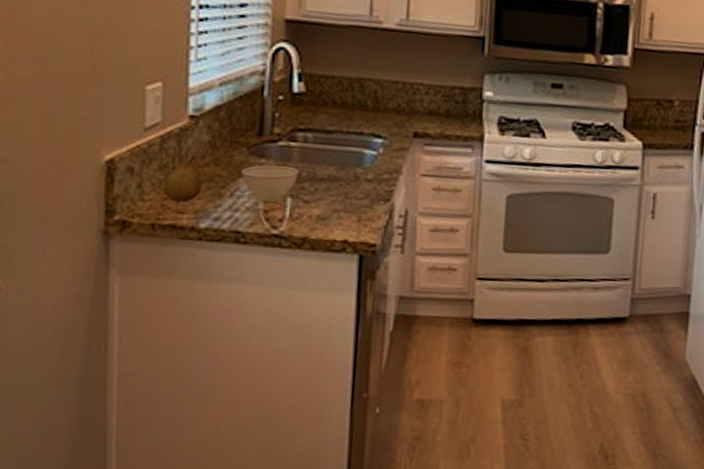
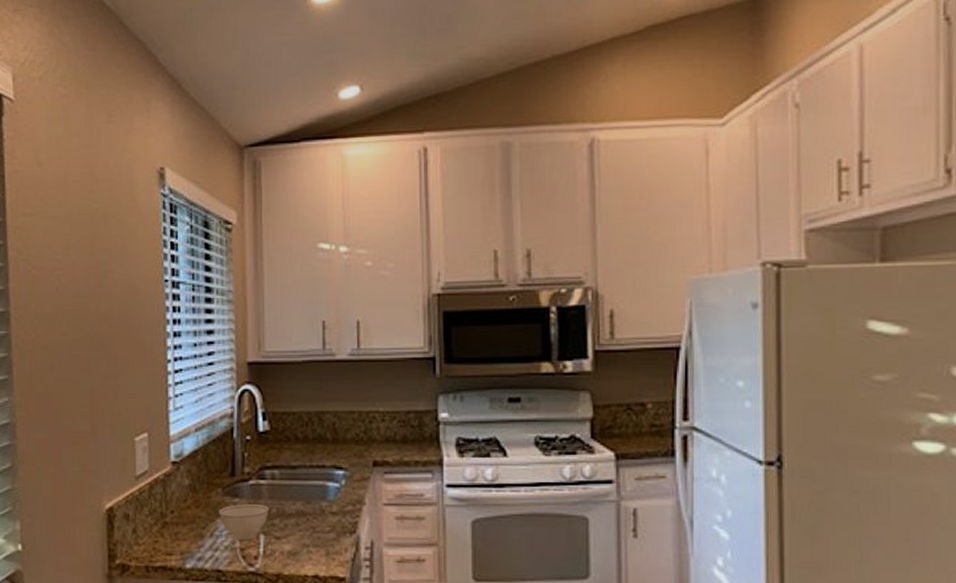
fruit: present [163,155,203,202] -> none [154,499,186,544]

